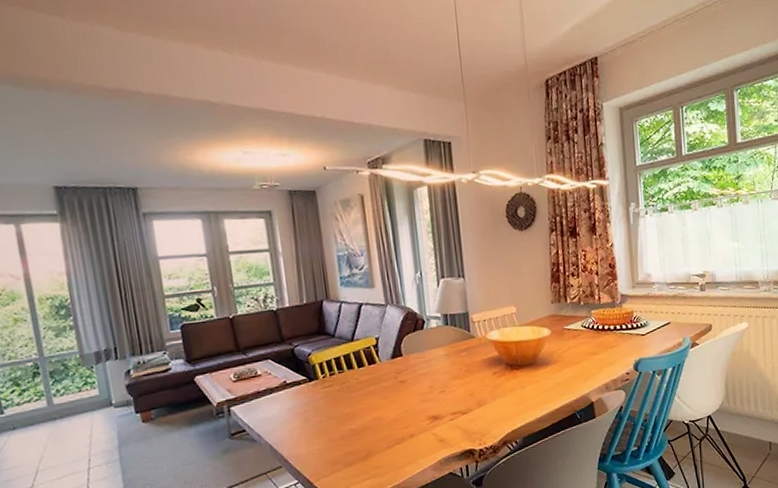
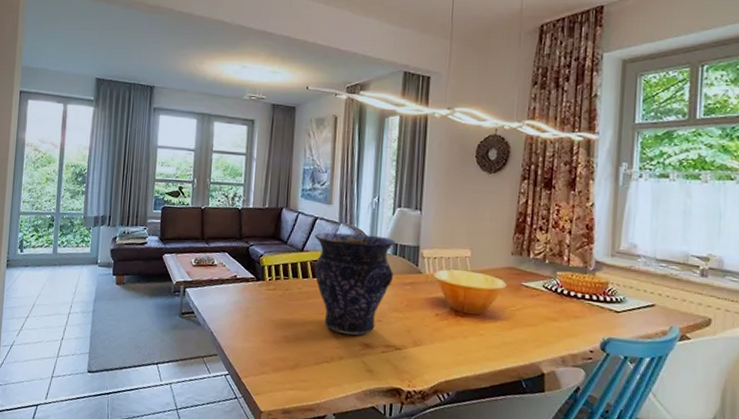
vase: none [362,310,449,413] -> present [314,232,395,335]

